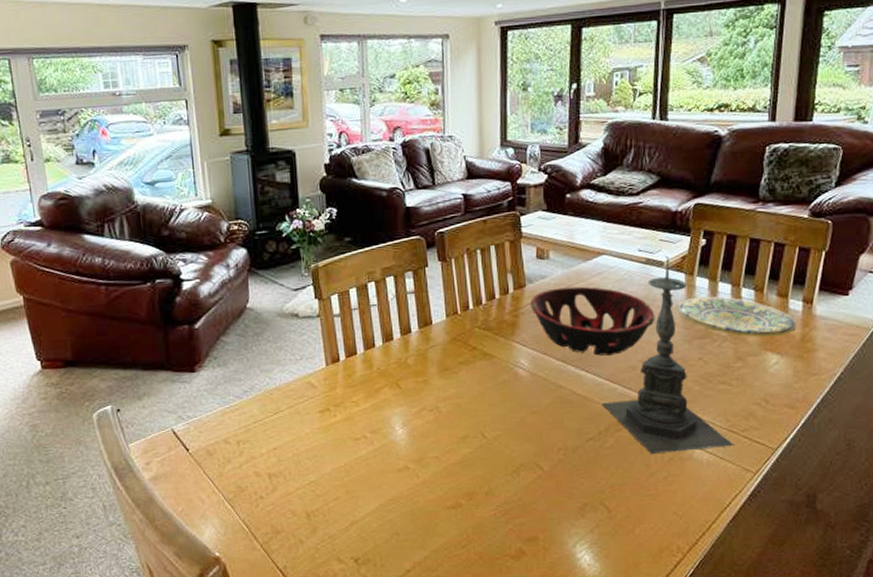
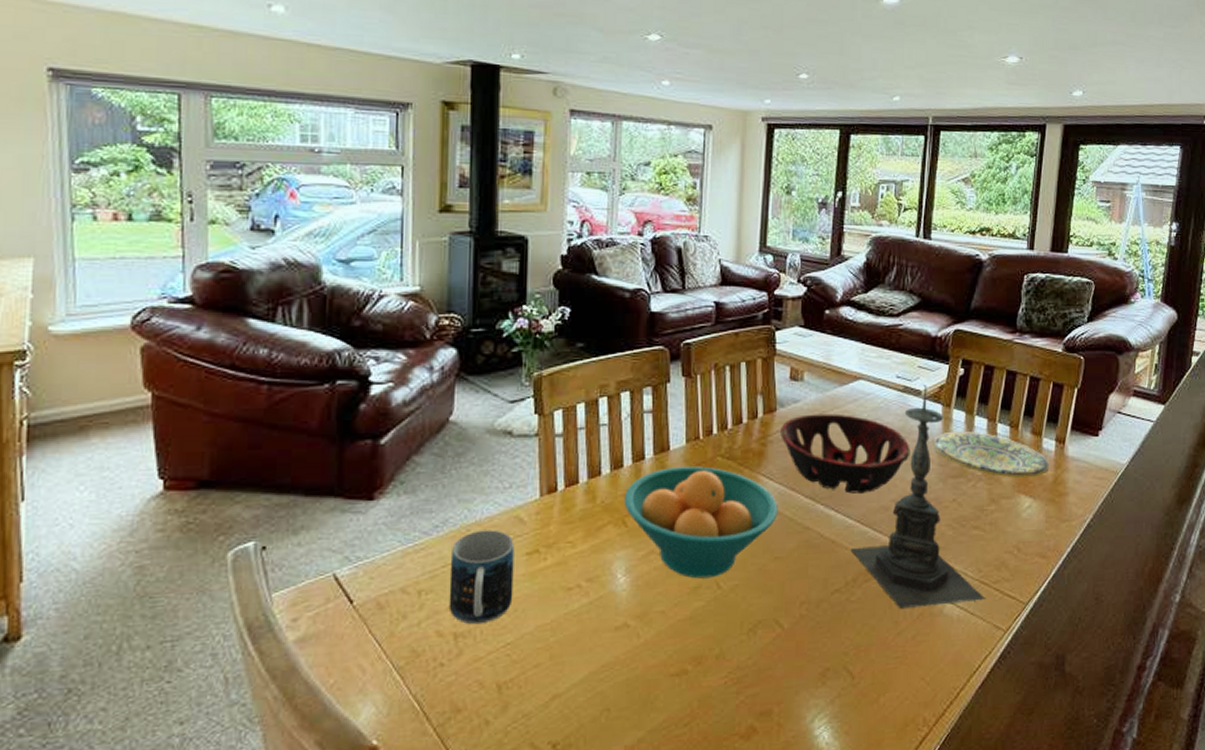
mug: none [259,393,312,467] -> present [448,530,515,625]
fruit bowl: none [396,337,533,430] -> present [624,466,778,579]

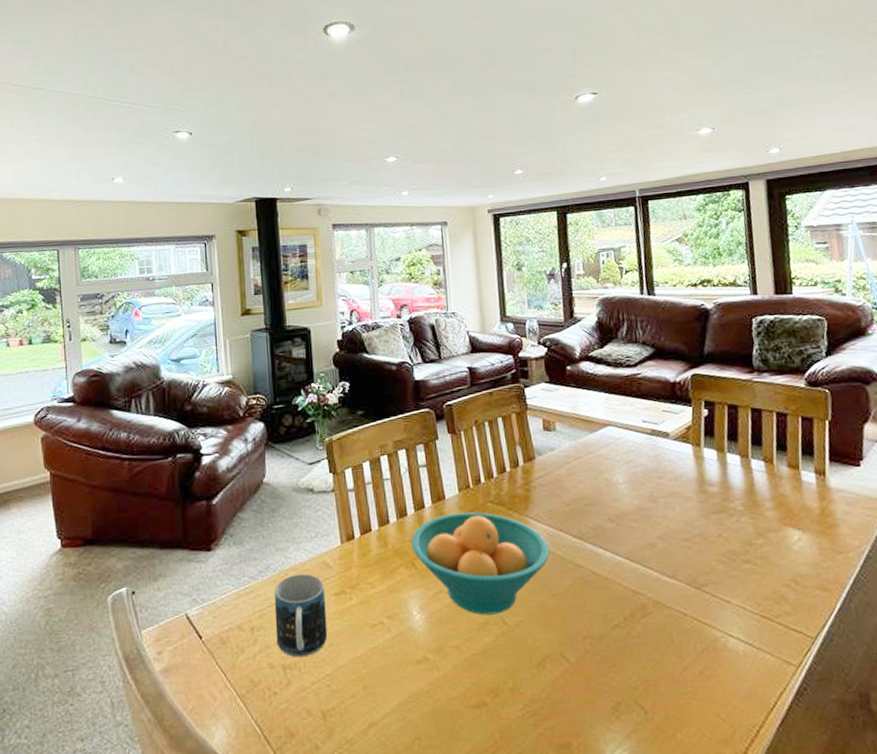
decorative bowl: present [780,413,910,494] -> none [541,458,668,532]
candle holder: present [850,385,986,609] -> none [623,427,770,643]
plate: present [932,430,1050,478] -> none [687,468,814,511]

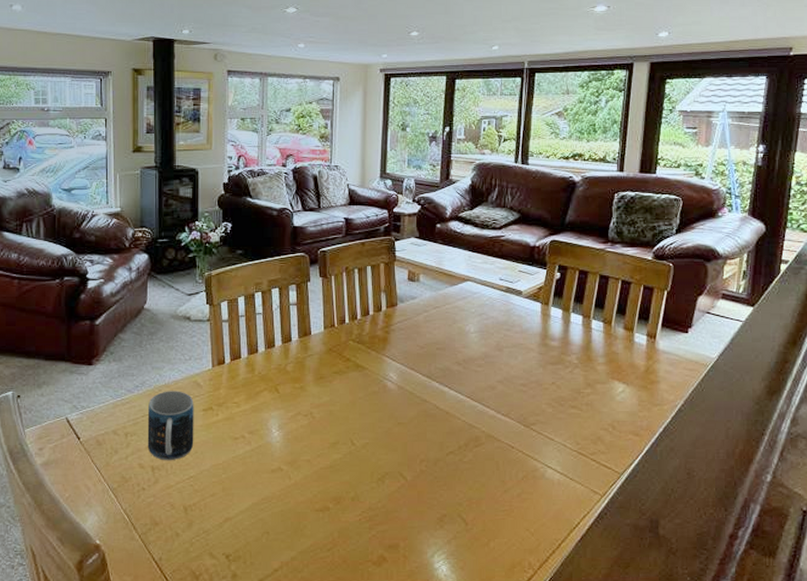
fruit bowl: present [411,512,550,615] -> none [276,348,400,436]

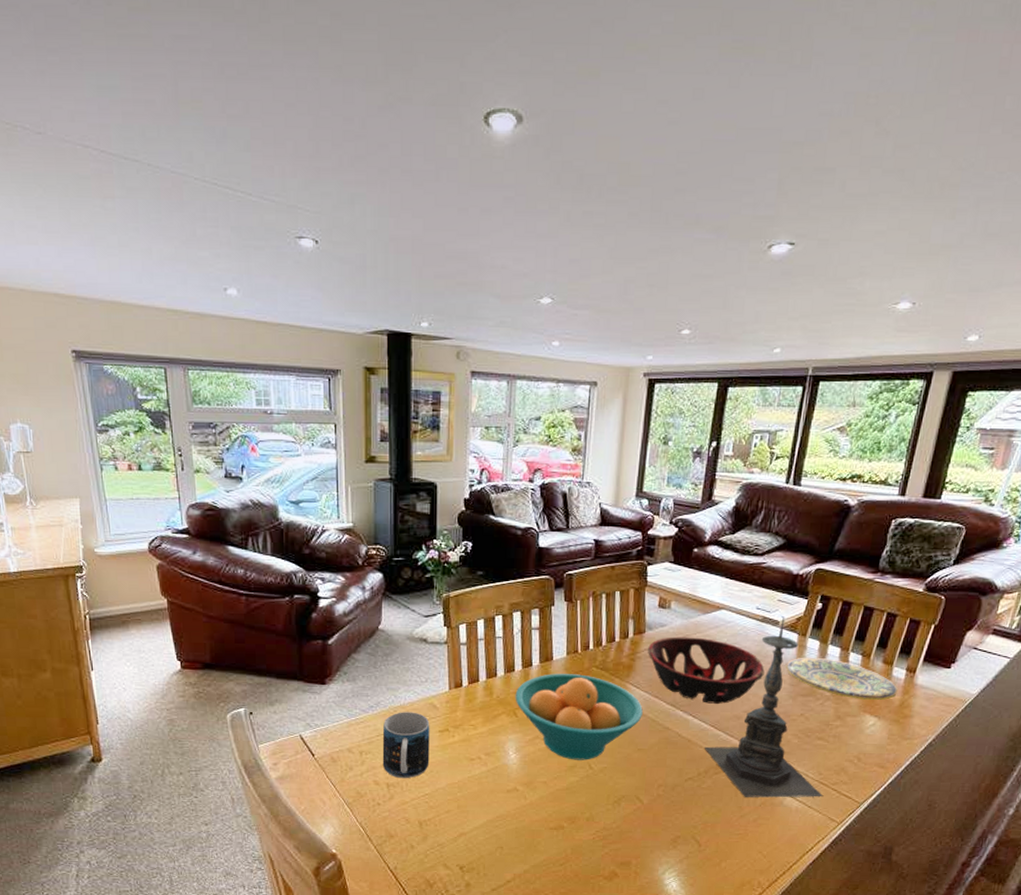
fruit bowl: none [276,348,400,436] -> present [515,674,643,760]
decorative bowl: none [401,309,513,374] -> present [648,637,765,704]
candle holder: none [462,286,584,470] -> present [704,616,824,798]
plate: none [532,325,641,366] -> present [785,657,898,700]

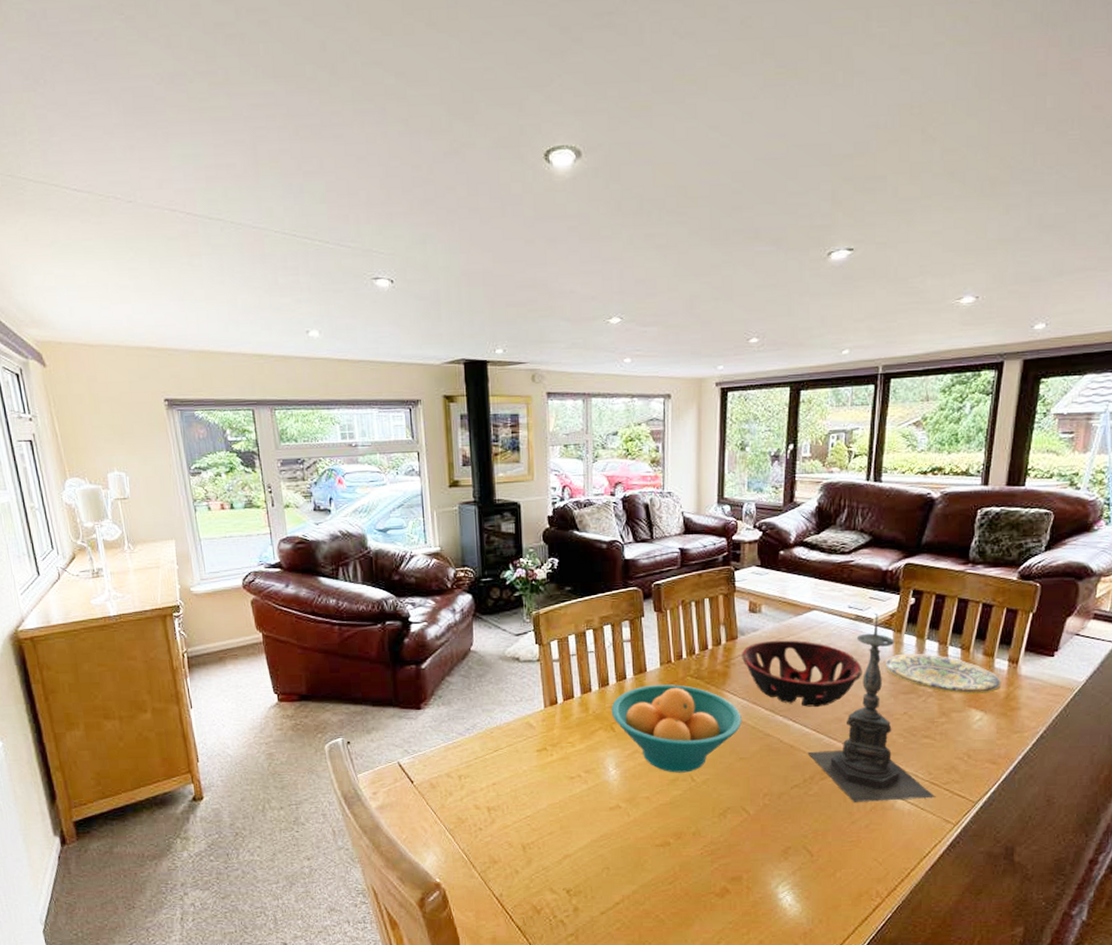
mug: present [382,712,430,779] -> none [480,732,529,802]

